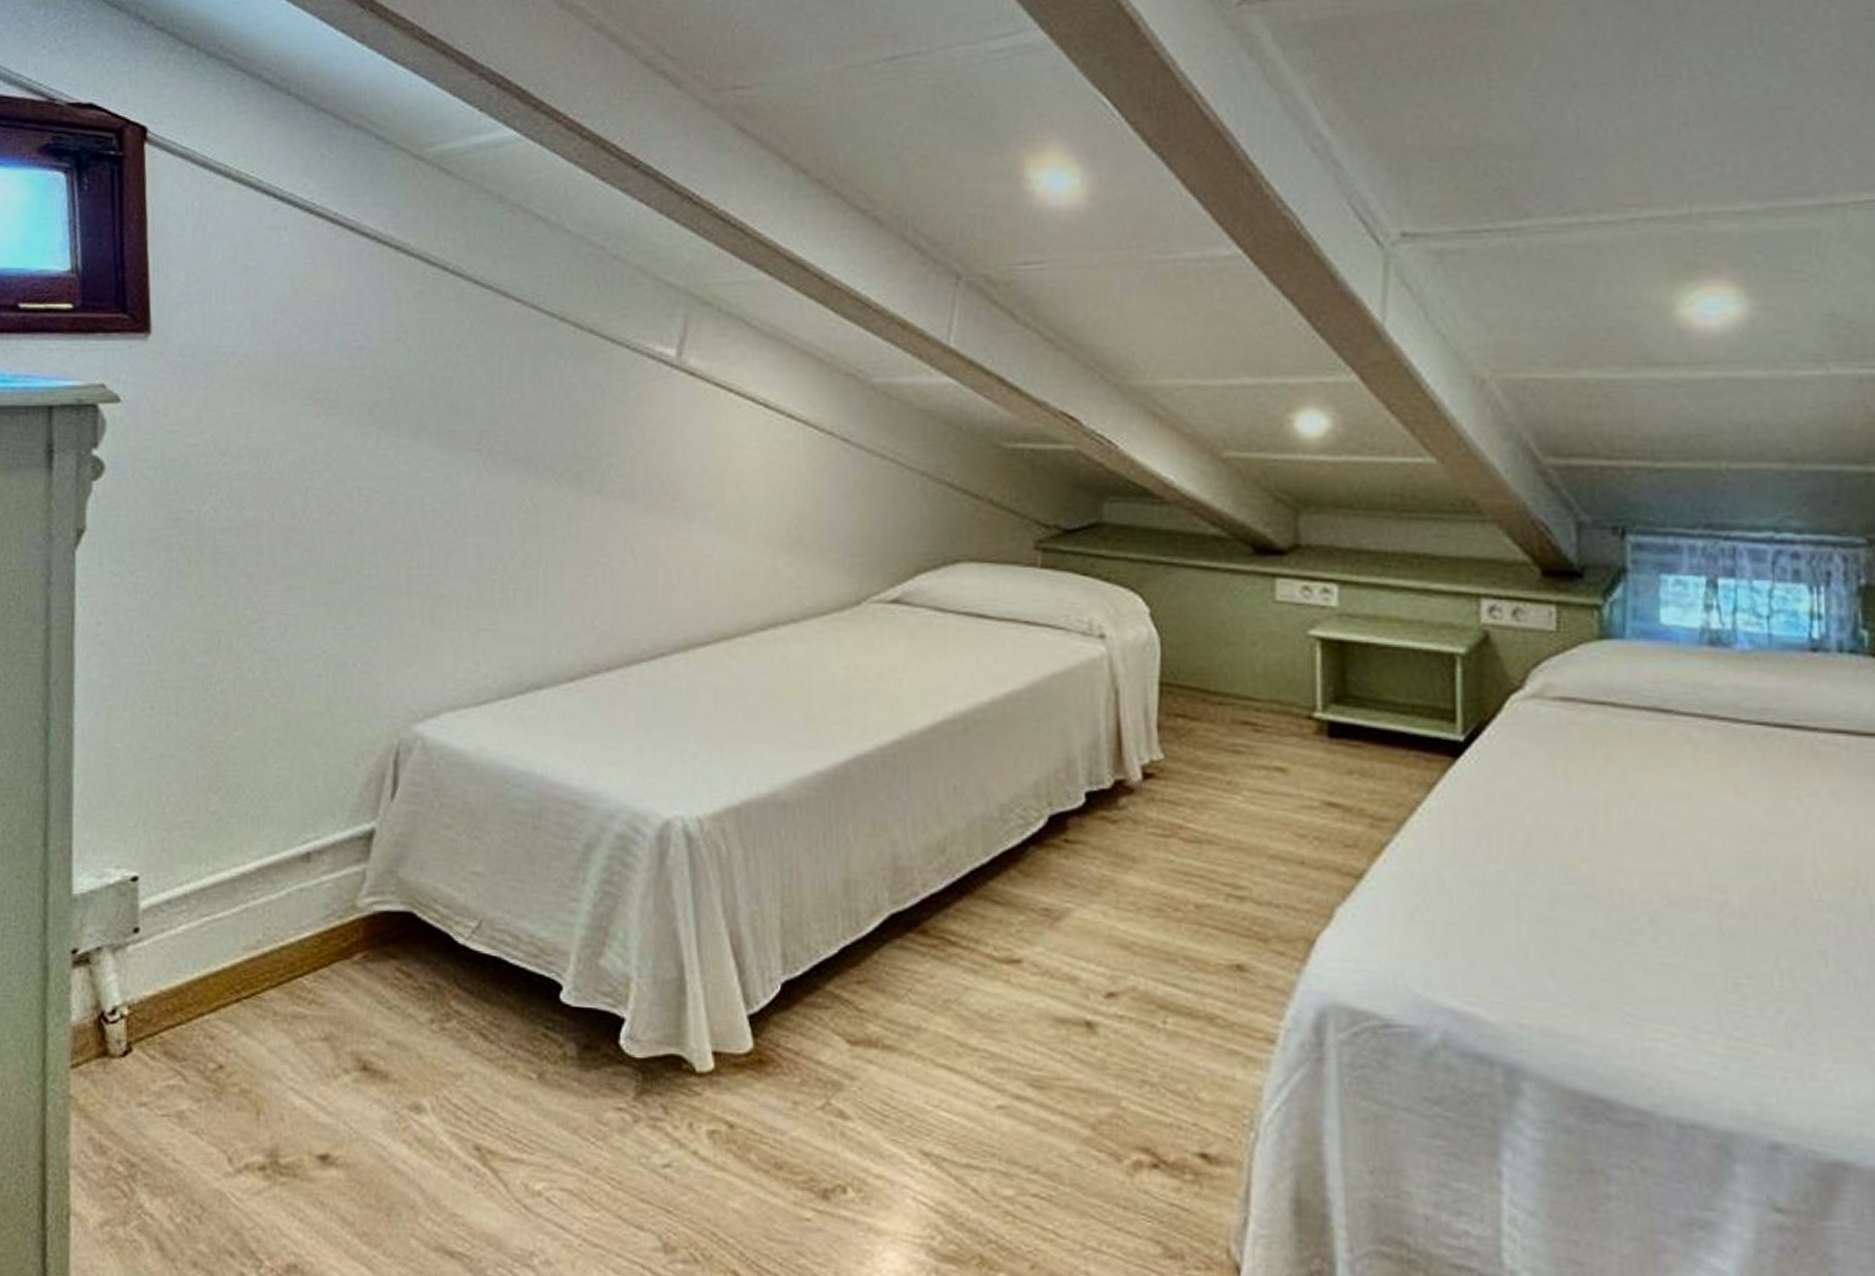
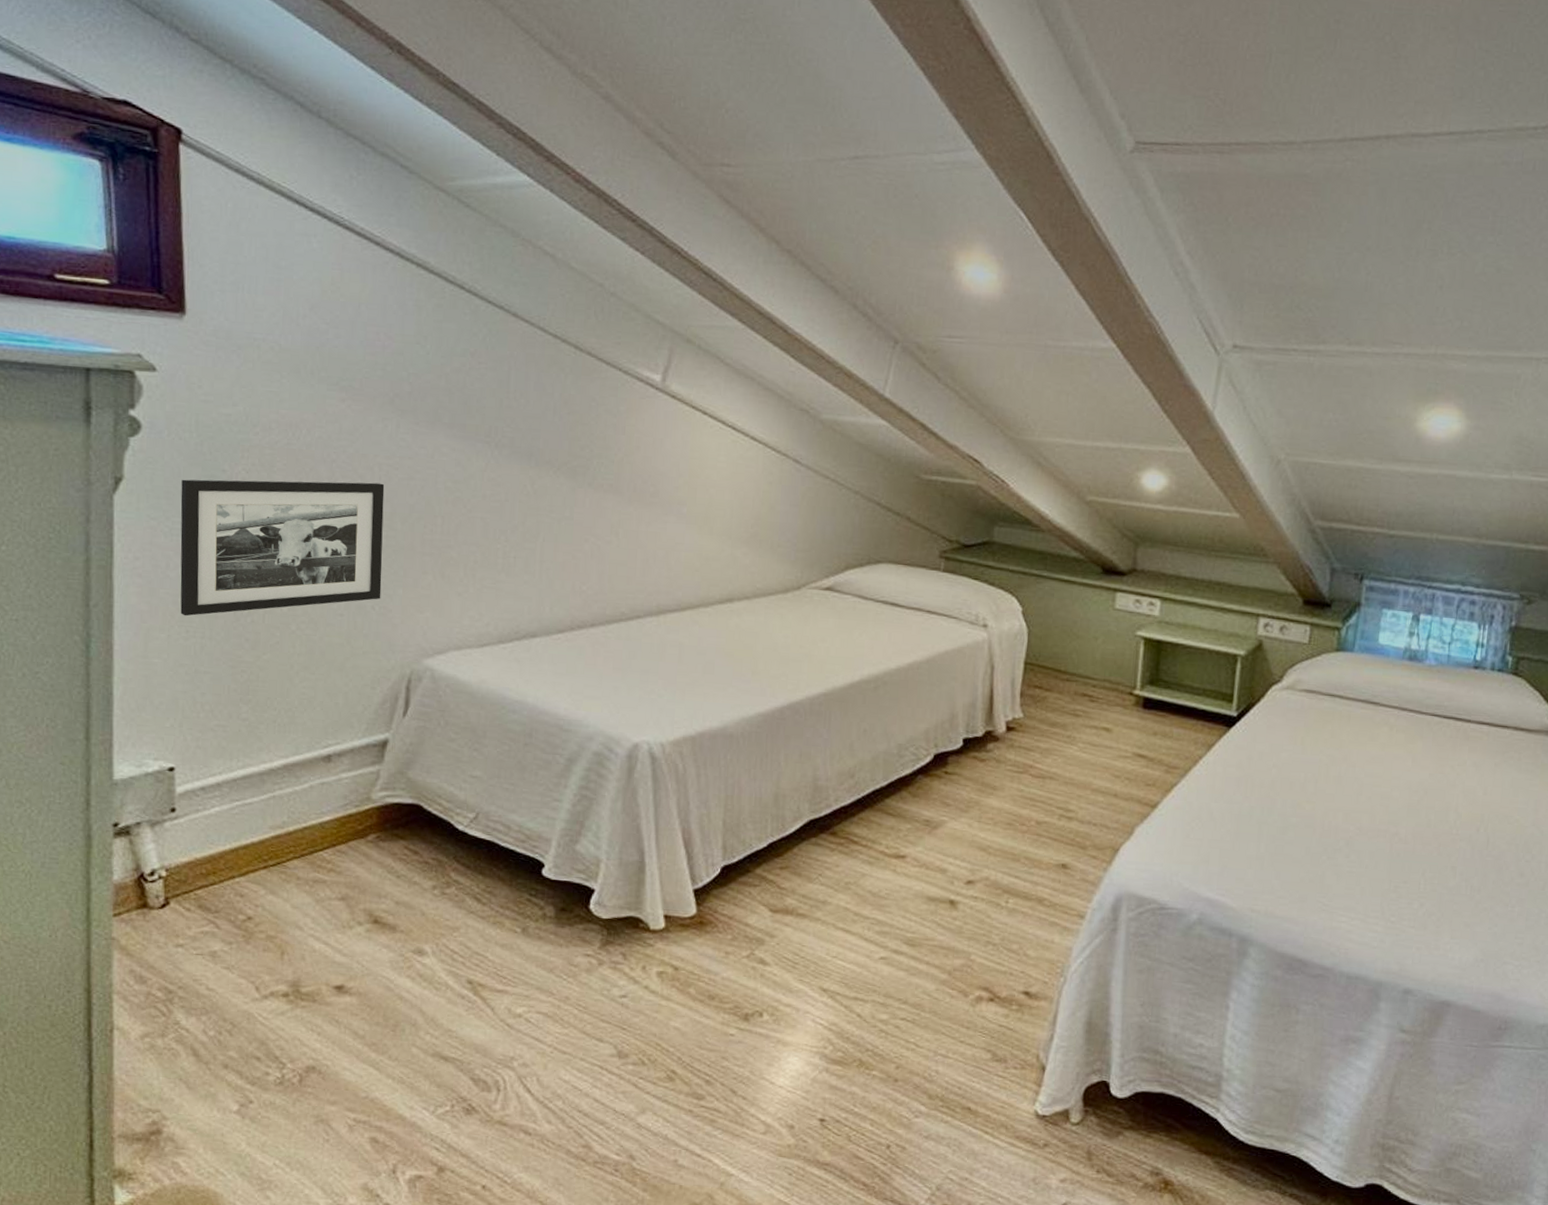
picture frame: none [144,511,365,689] -> present [180,479,385,617]

